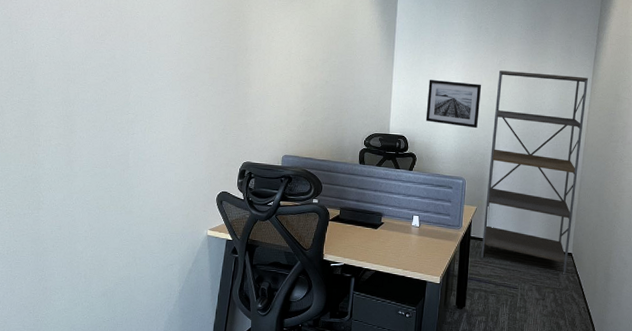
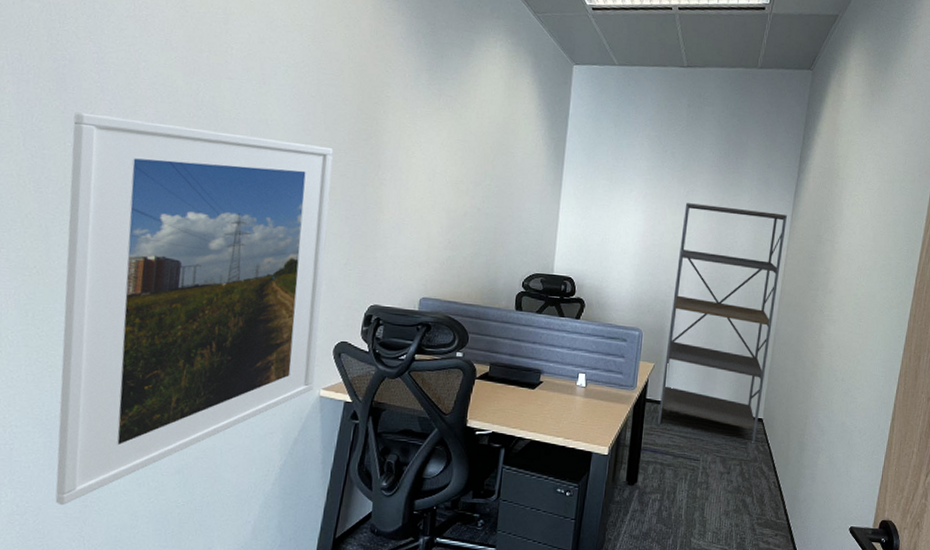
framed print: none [16,17,211,320] -> present [55,112,333,506]
wall art: present [425,80,482,129] -> none [597,211,665,271]

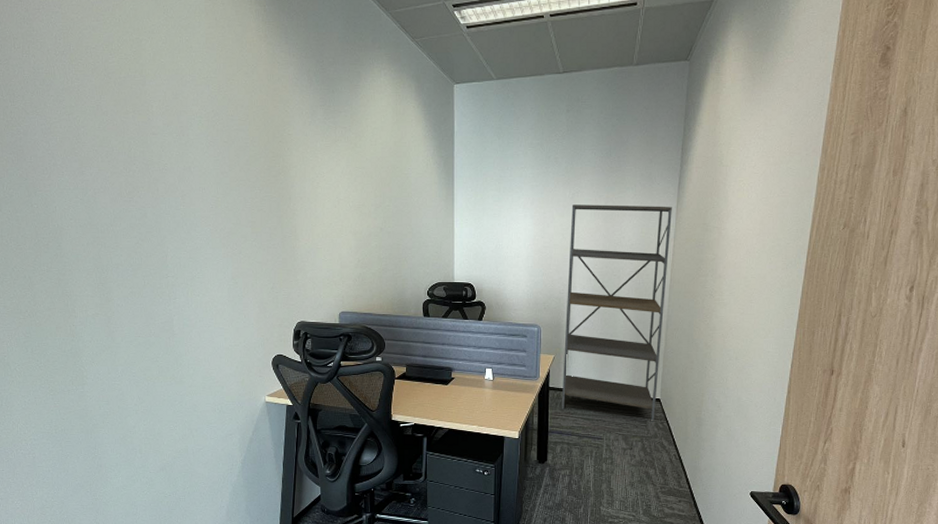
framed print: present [55,112,333,506] -> none [35,178,260,500]

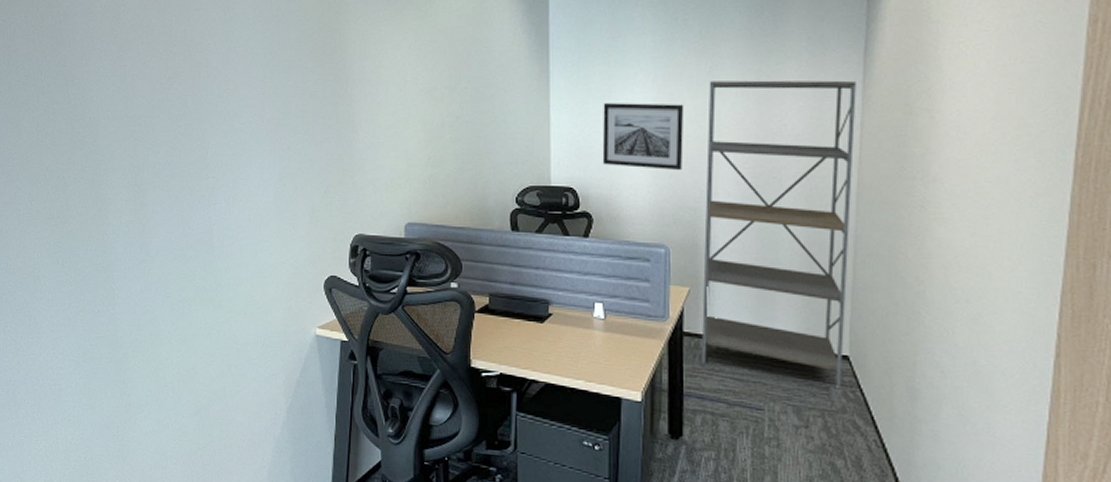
wall art: none [493,220,554,271] -> present [602,103,684,171]

